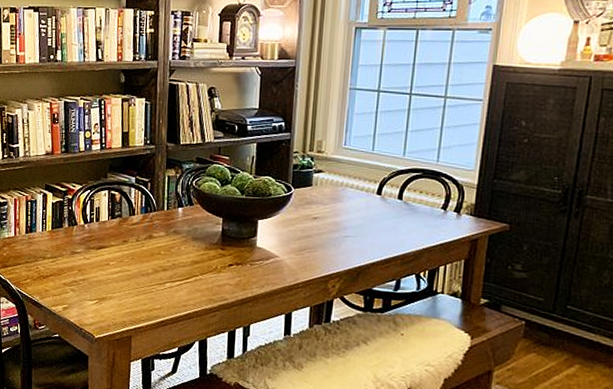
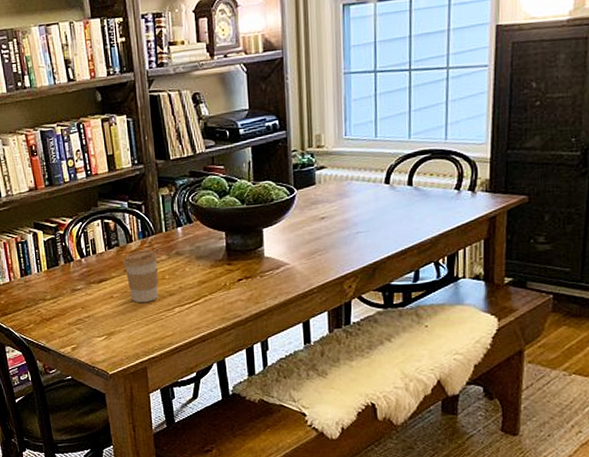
coffee cup: none [123,224,157,274] -> present [123,250,159,303]

